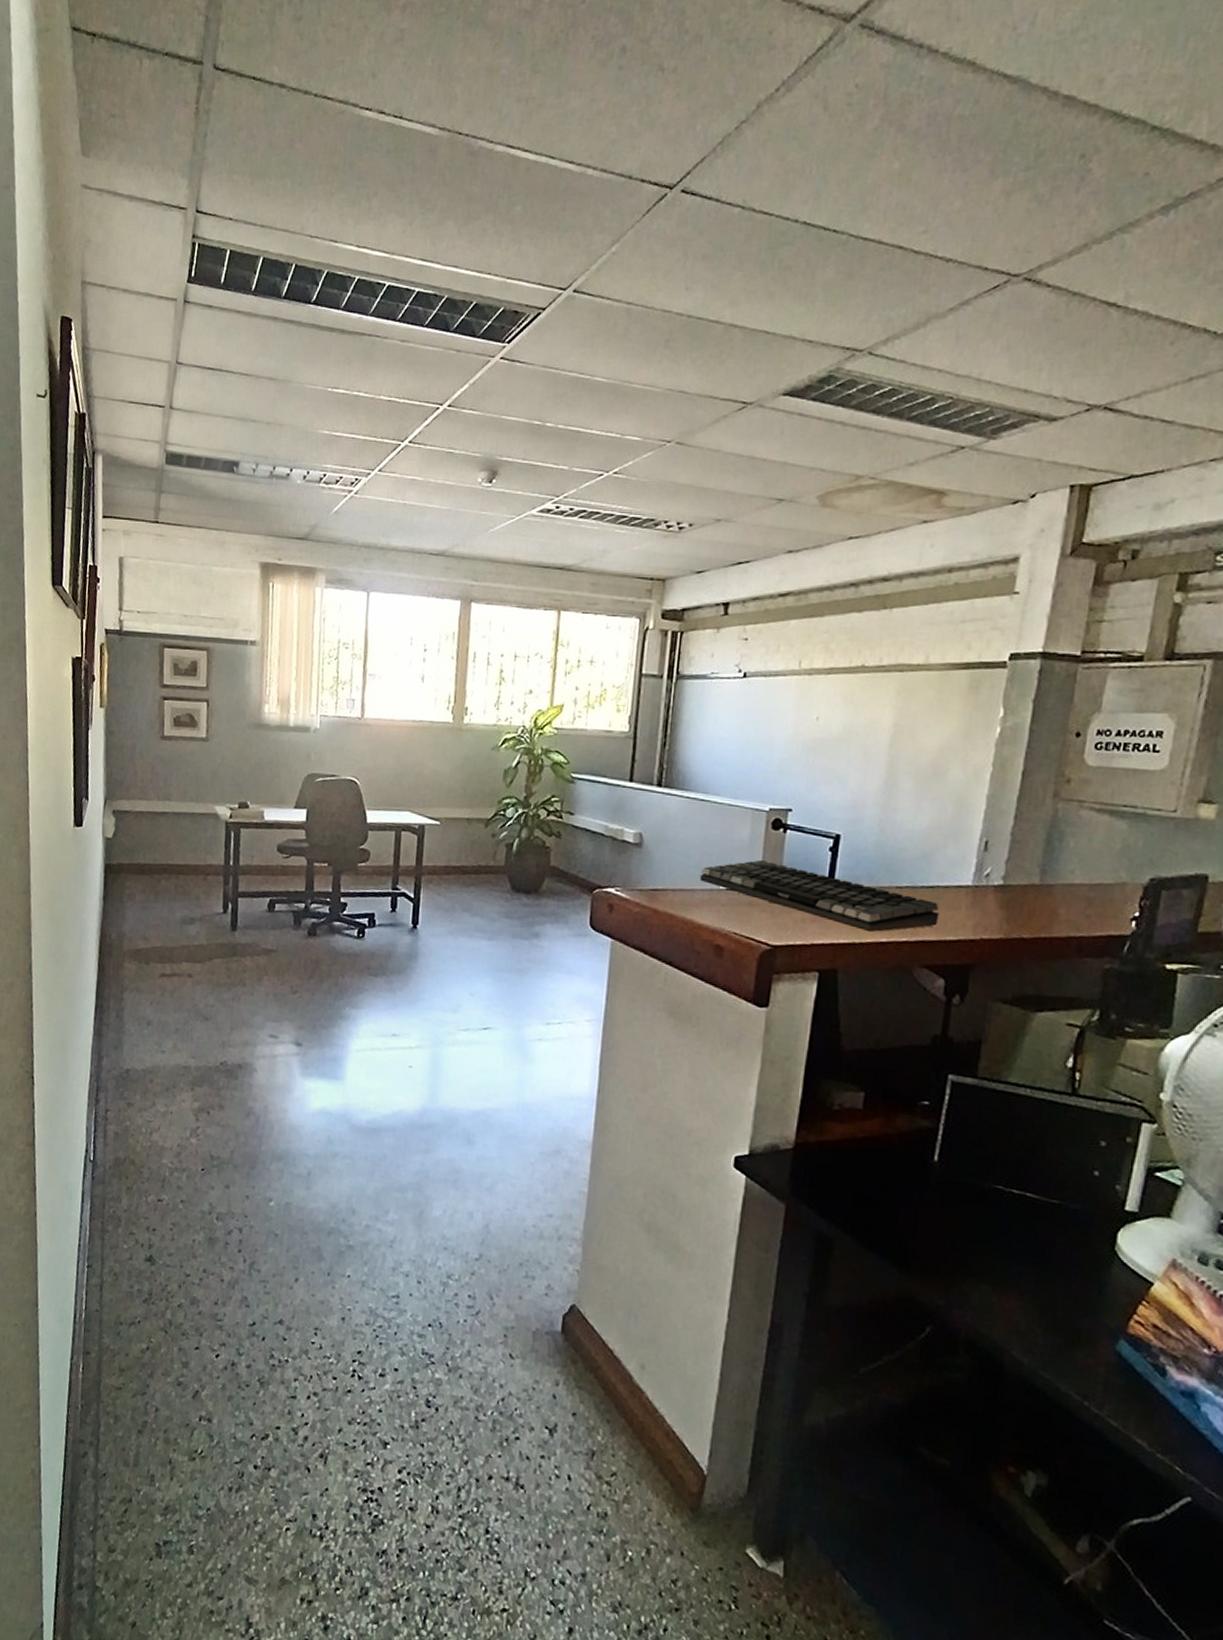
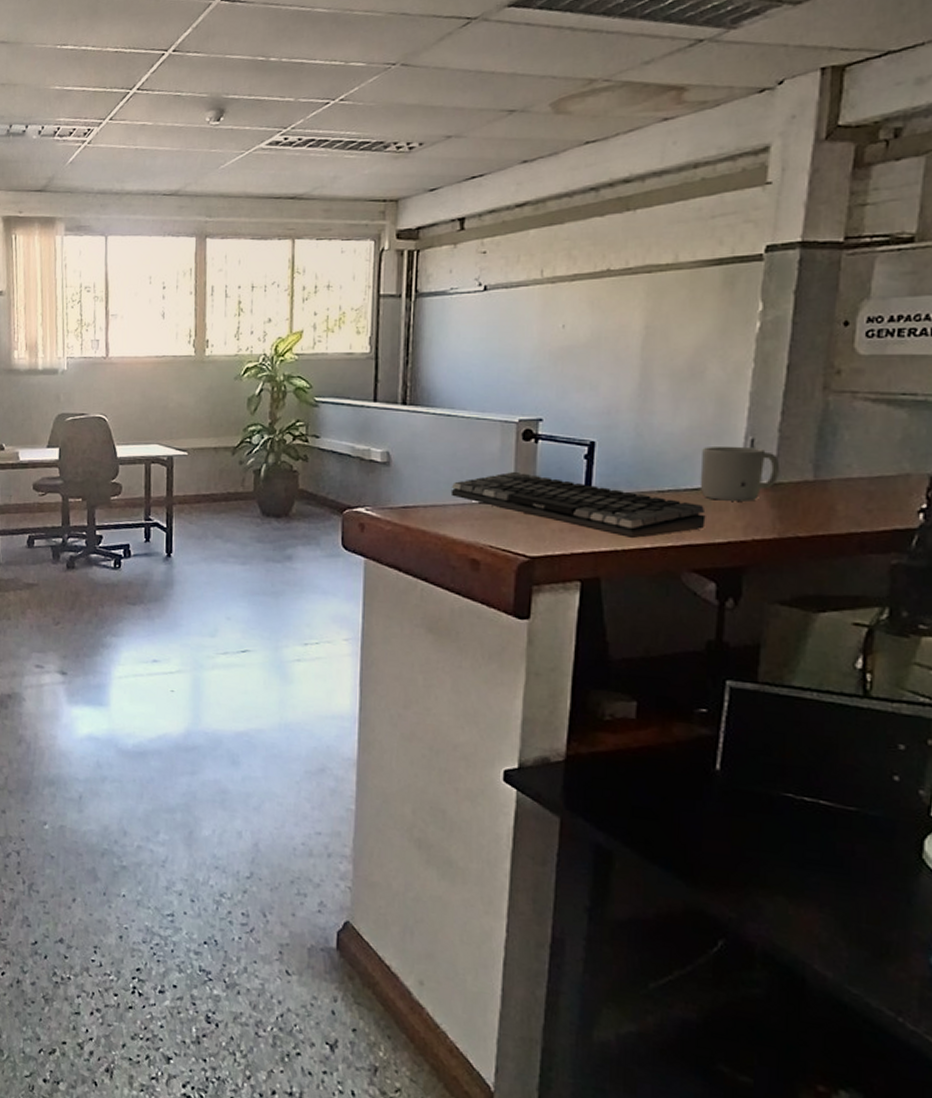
mug: none [935,845,1011,902] -> present [699,445,781,502]

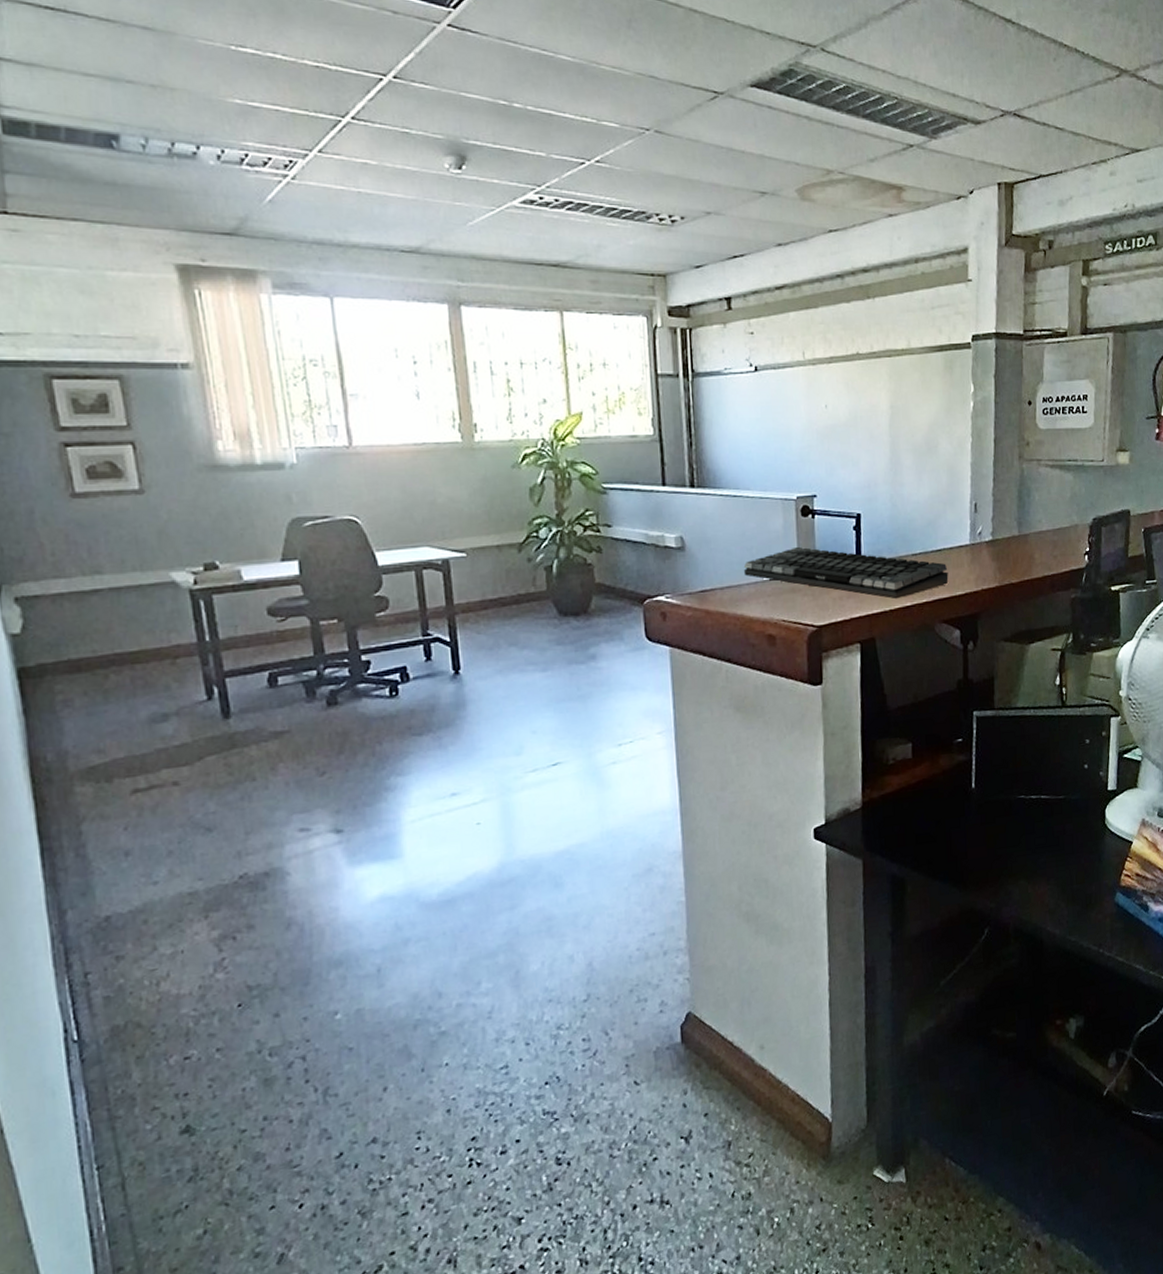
mug: present [699,445,781,502] -> none [940,510,996,558]

